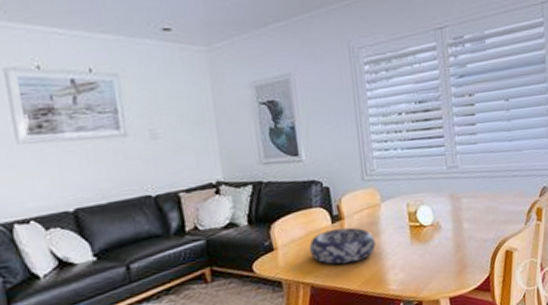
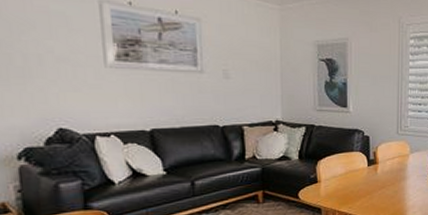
decorative bowl: present [309,227,376,265] -> none [348,171,401,200]

